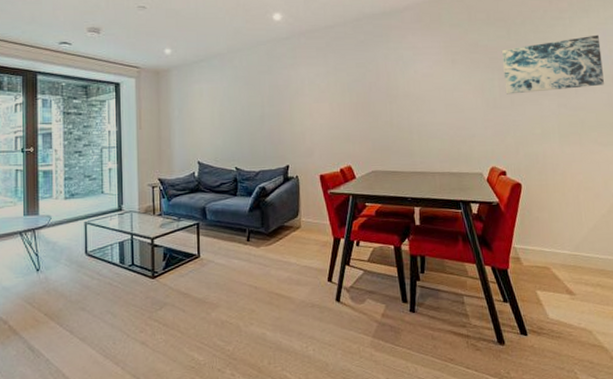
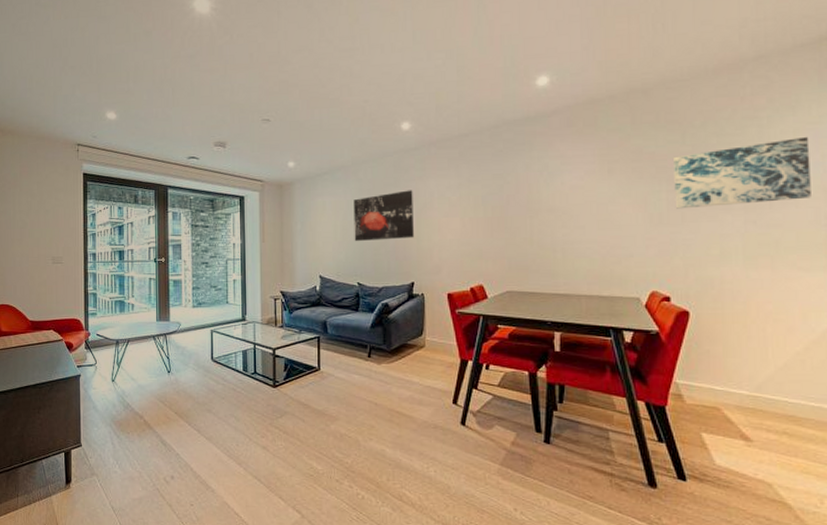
wall art: none [230,77,287,126] -> present [353,190,414,241]

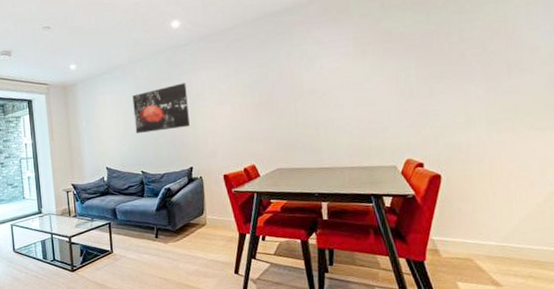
wall art: present [674,136,811,209] -> none [420,8,545,83]

